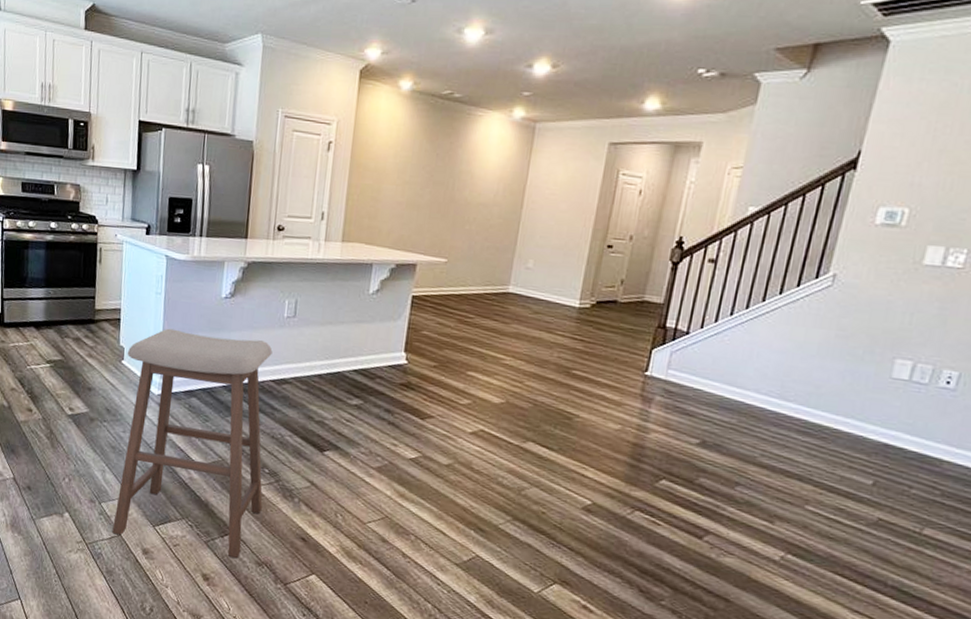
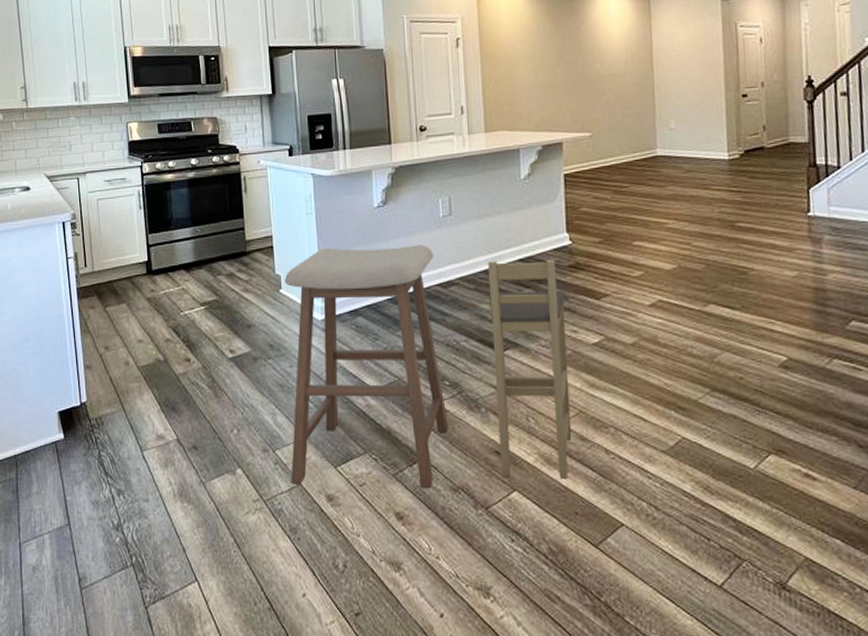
bar stool: none [304,366,392,572] -> present [487,259,572,479]

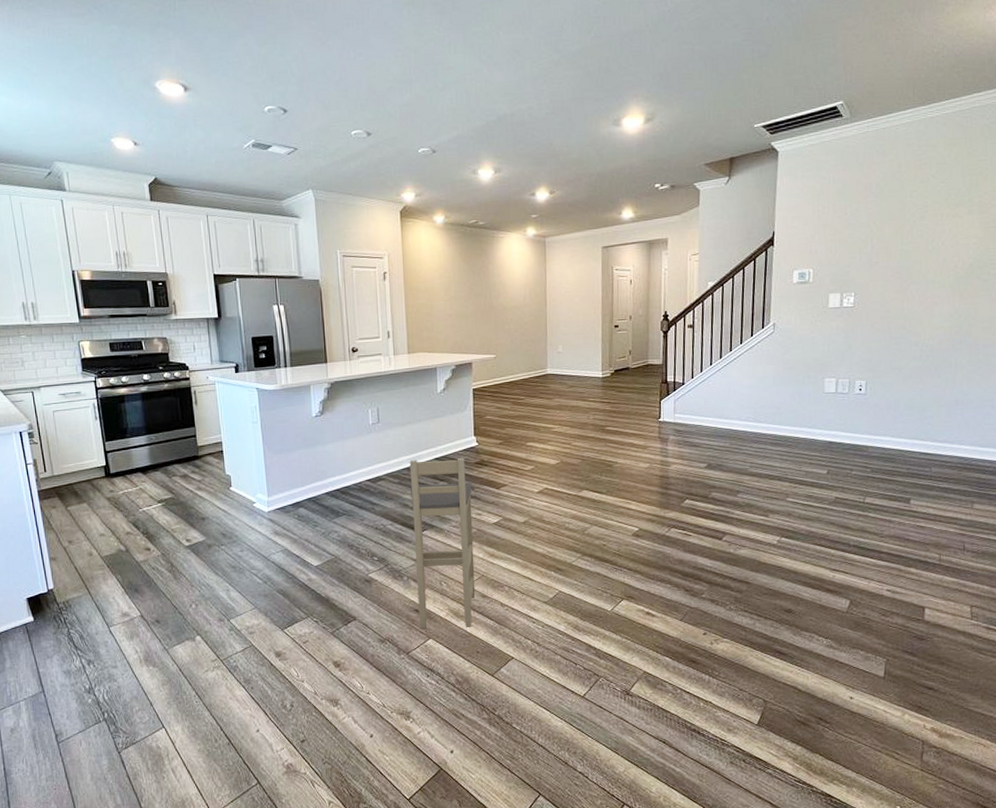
bar stool: present [284,245,448,489] -> none [233,448,377,646]

